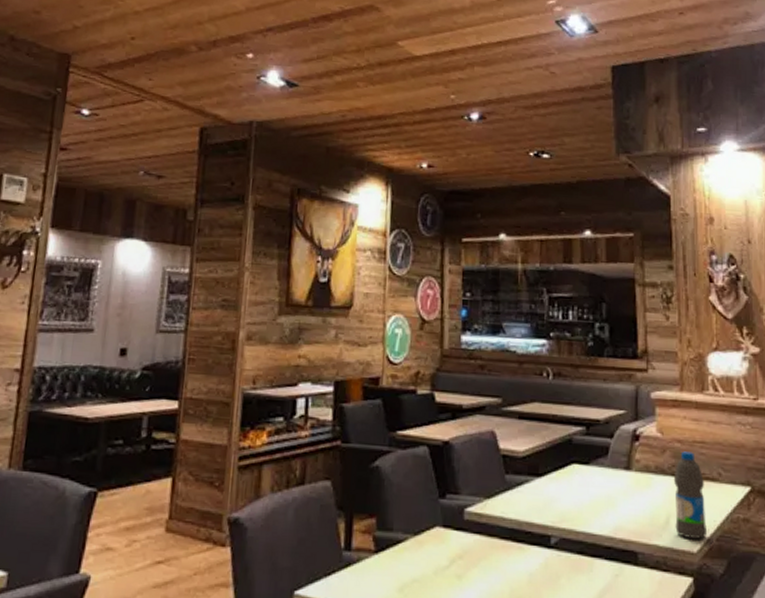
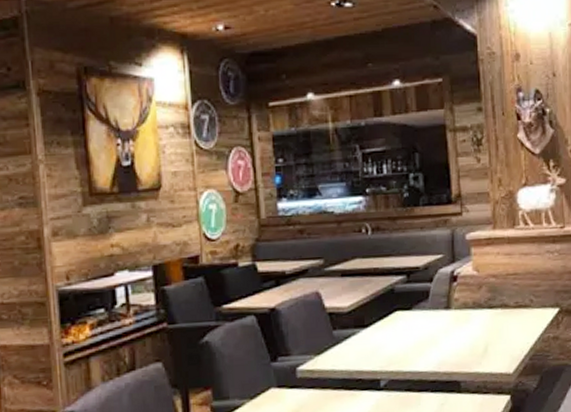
water bottle: present [673,451,708,540] -> none [489,284,522,362]

